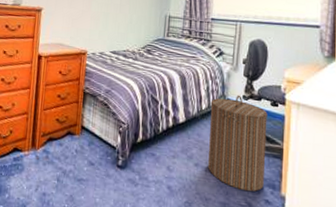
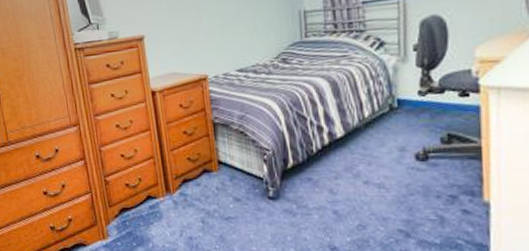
laundry hamper: present [208,95,268,192] -> none [375,91,459,204]

